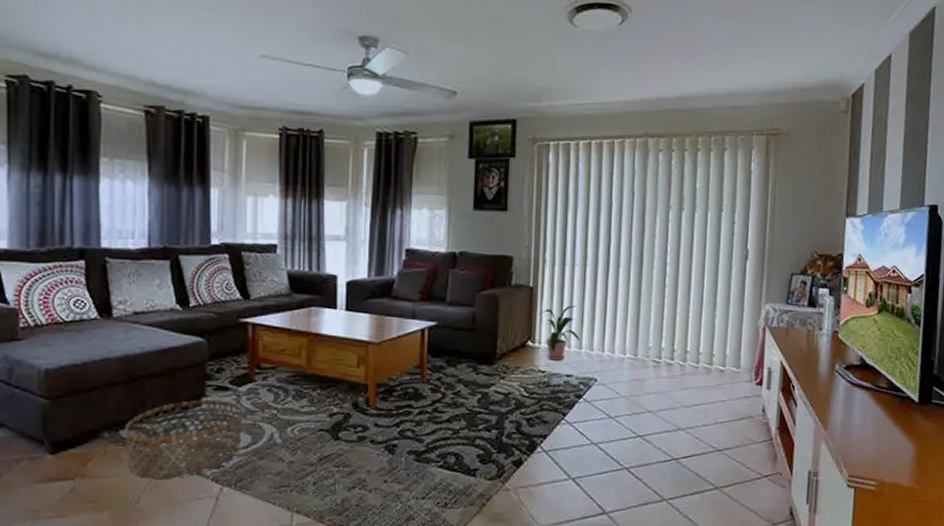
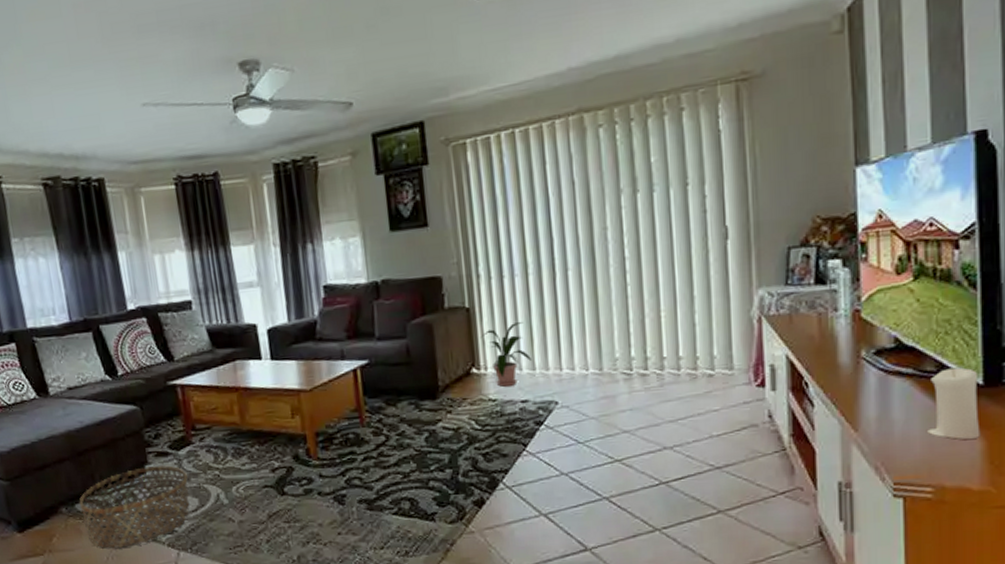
candle: none [875,386,915,446] -> present [926,367,981,441]

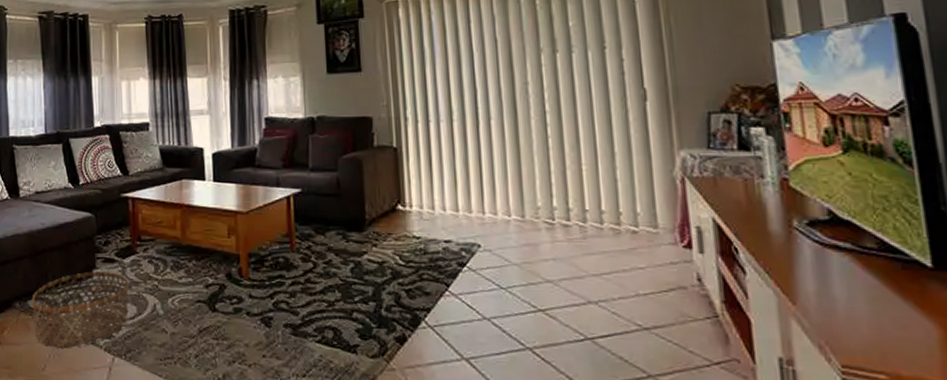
house plant: present [480,322,531,387] -> none [406,165,455,225]
candle: present [926,367,981,441] -> none [872,246,936,327]

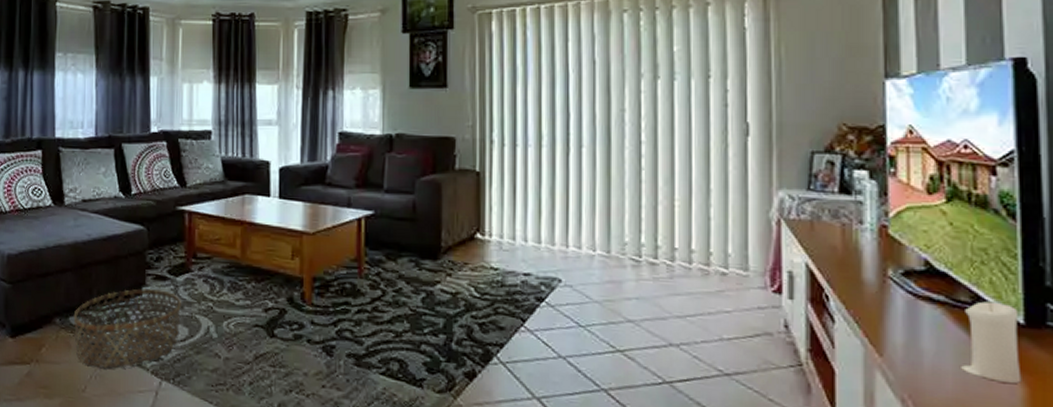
candle: none [872,246,936,327] -> present [959,301,1022,385]

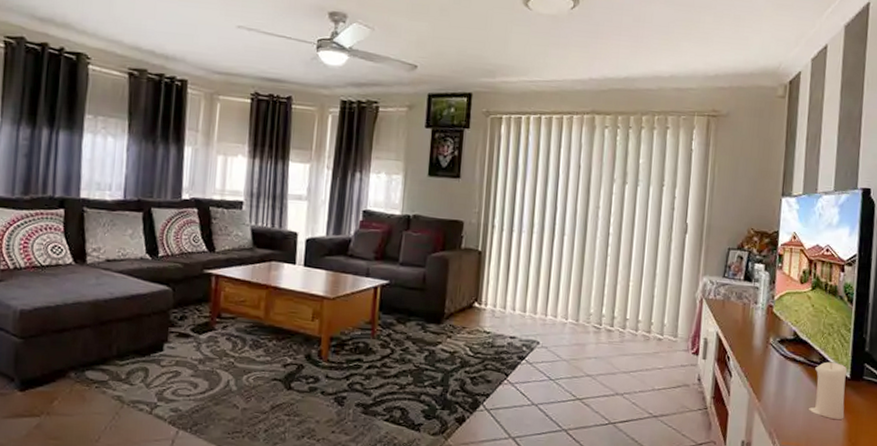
basket: present [73,288,181,368] -> none [90,345,203,419]

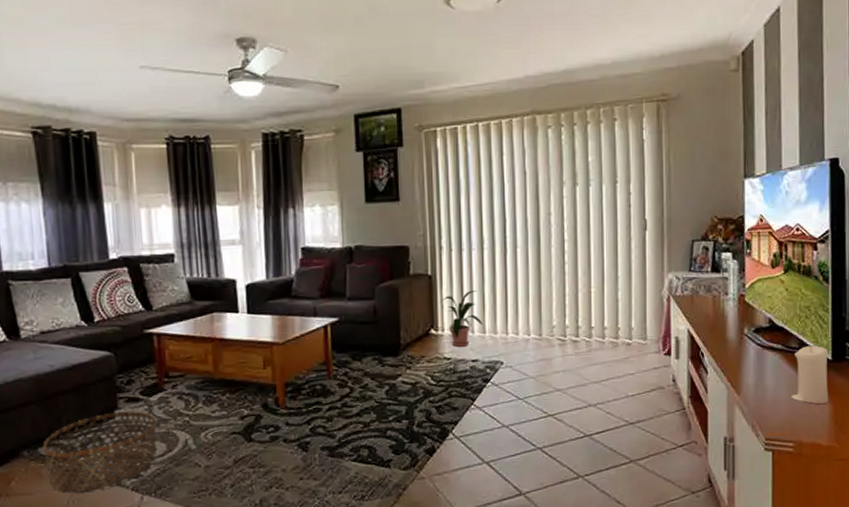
basket: none [90,345,203,419] -> present [42,411,157,492]
house plant: none [486,270,524,323] -> present [439,291,482,347]

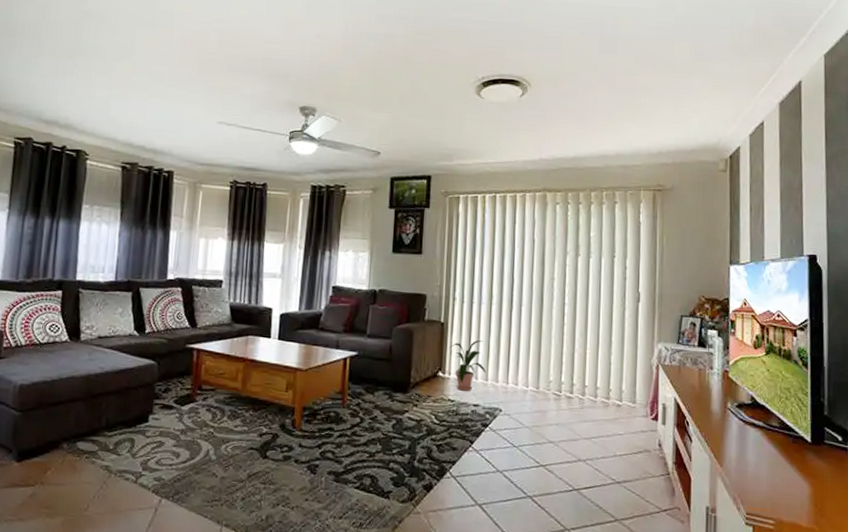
basket: present [42,411,157,492] -> none [81,416,185,488]
candle: present [790,345,829,405] -> none [770,426,809,485]

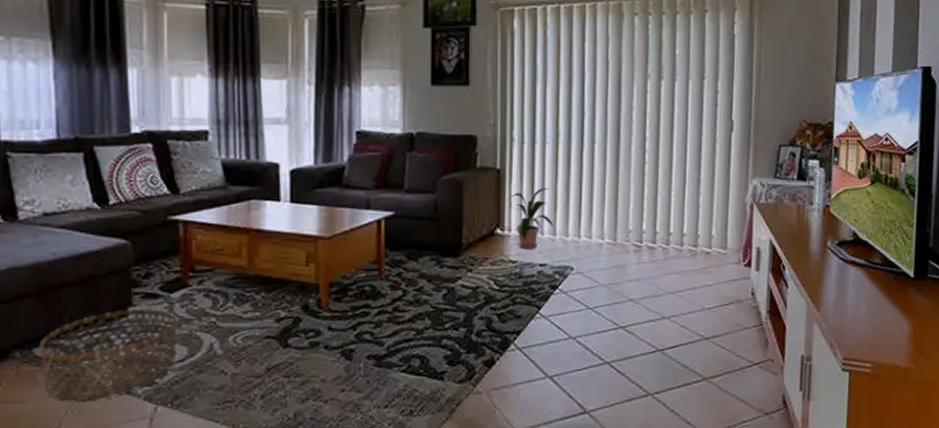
basket: none [81,416,185,488] -> present [38,309,178,401]

